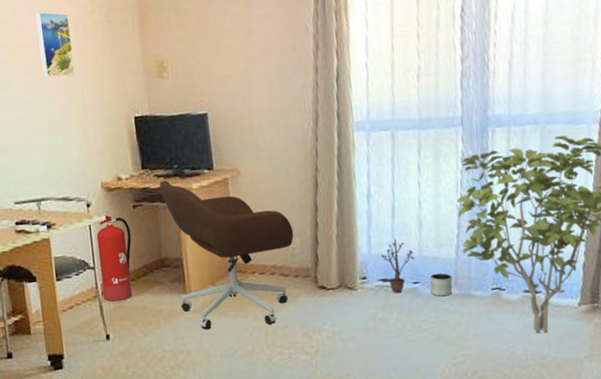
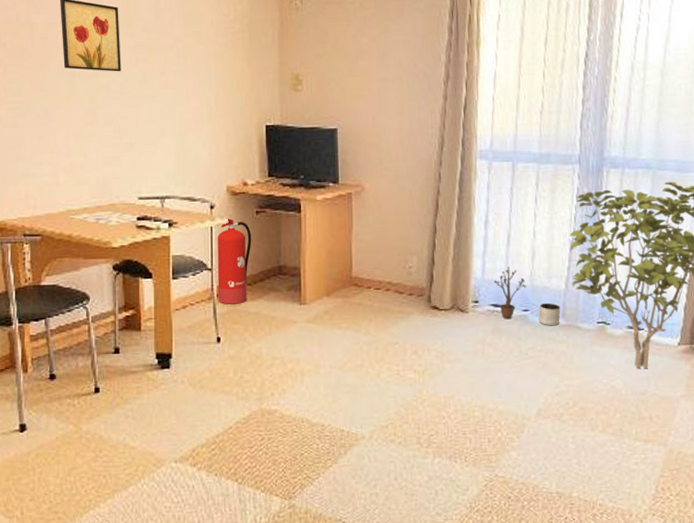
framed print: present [35,12,75,78] -> none [178,16,212,80]
office chair: present [159,180,294,330] -> none [284,189,412,341]

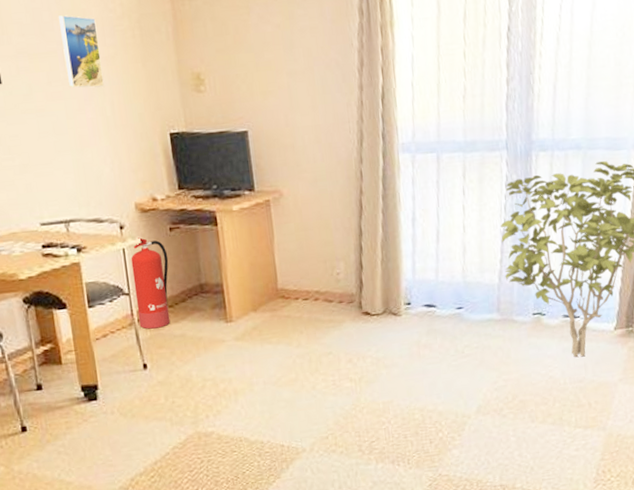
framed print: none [178,16,212,80] -> present [58,15,104,88]
decorative plant: present [486,266,526,320] -> none [419,263,459,319]
planter: present [539,303,561,326] -> none [473,298,495,322]

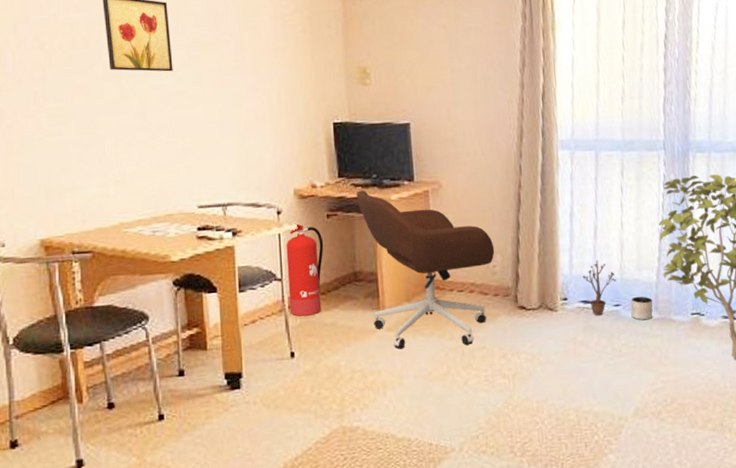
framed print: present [58,15,104,88] -> none [233,9,272,77]
office chair: none [197,201,338,358] -> present [356,190,495,349]
decorative plant: none [419,263,459,319] -> present [576,259,616,316]
planter: none [473,298,495,322] -> present [630,296,653,321]

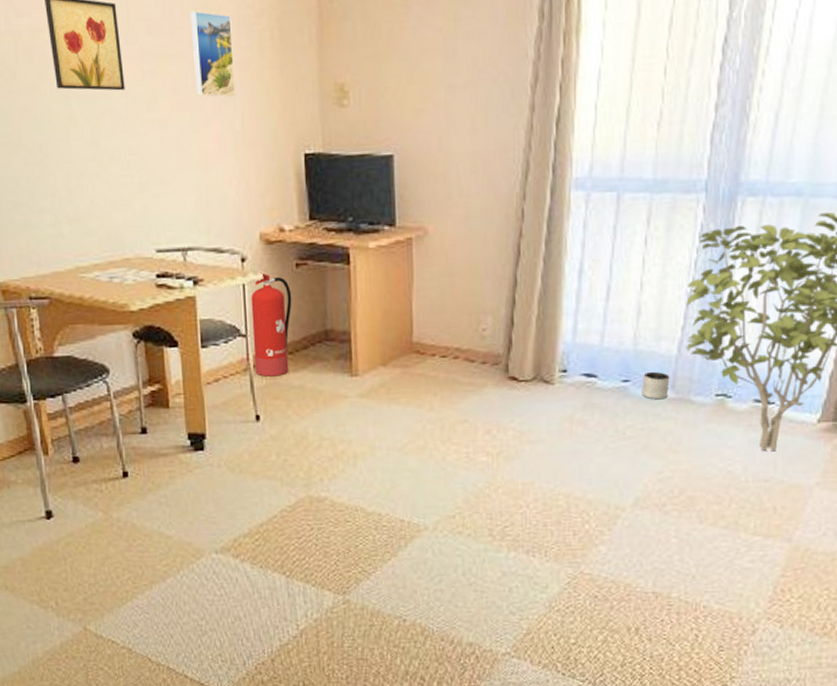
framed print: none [233,9,272,77] -> present [190,11,236,97]
office chair: present [356,190,495,349] -> none [328,235,486,418]
decorative plant: present [576,259,616,316] -> none [576,326,628,392]

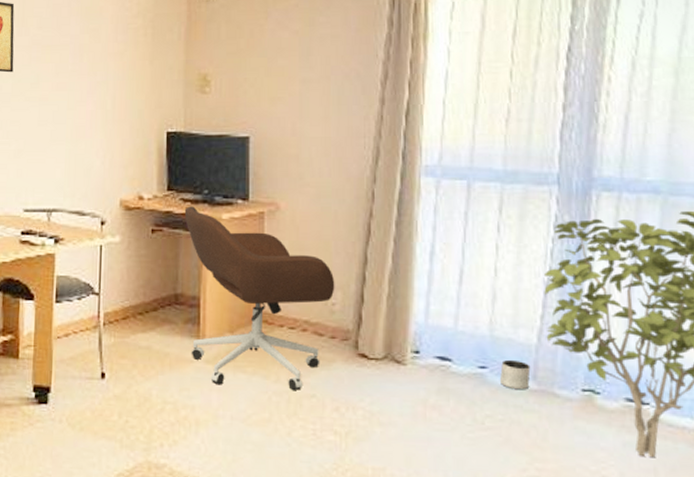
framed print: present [190,11,236,97] -> none [74,11,111,81]
fire extinguisher: present [251,272,292,377] -> none [104,236,146,336]
office chair: none [328,235,486,418] -> present [184,206,335,391]

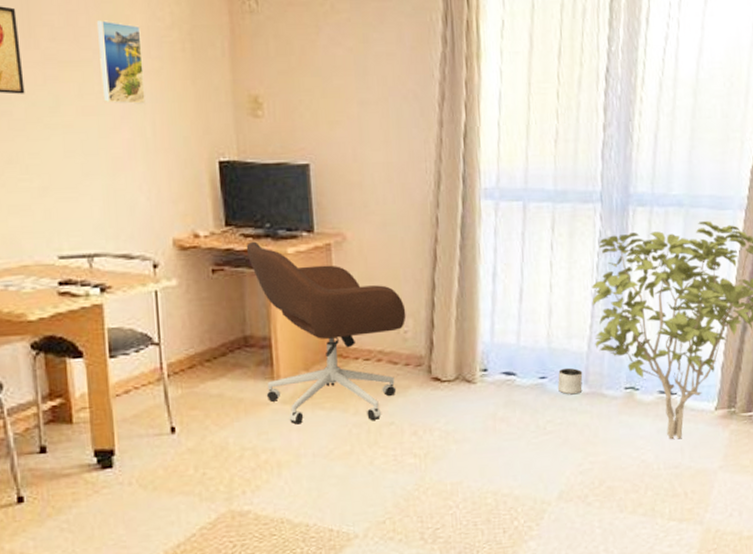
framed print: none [74,11,111,81] -> present [96,20,146,104]

